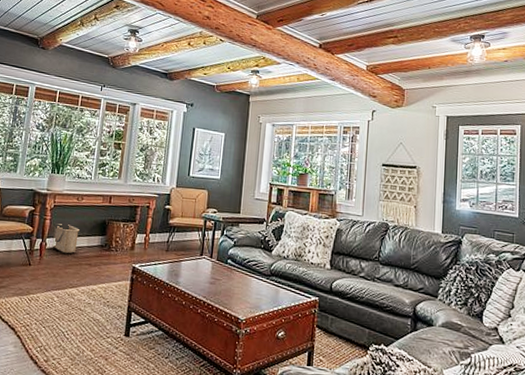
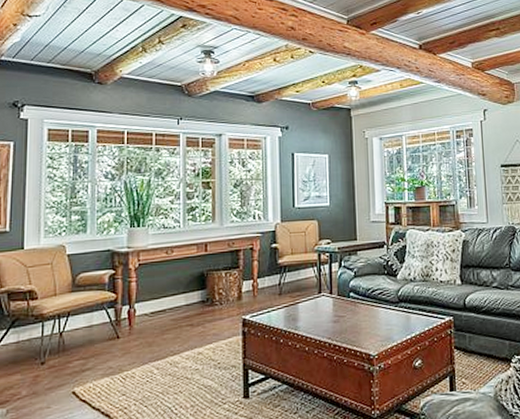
basket: present [52,224,79,253] -> none [143,283,173,317]

